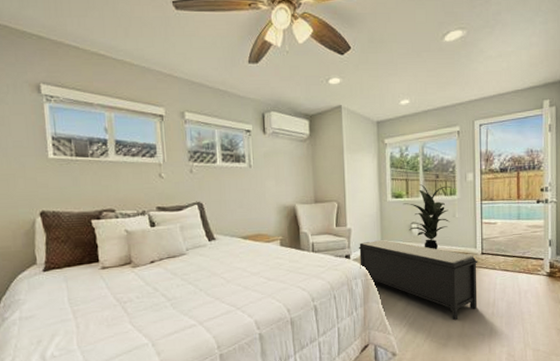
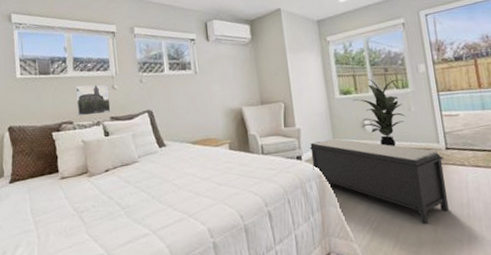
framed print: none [118,171,158,205] -> present [75,84,111,117]

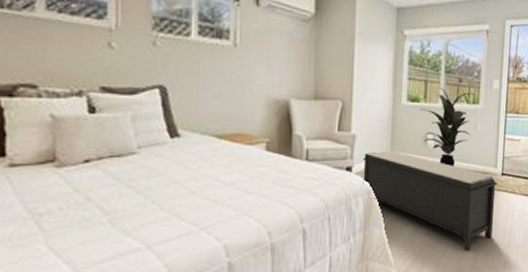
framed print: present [75,84,111,117] -> none [46,33,103,81]

